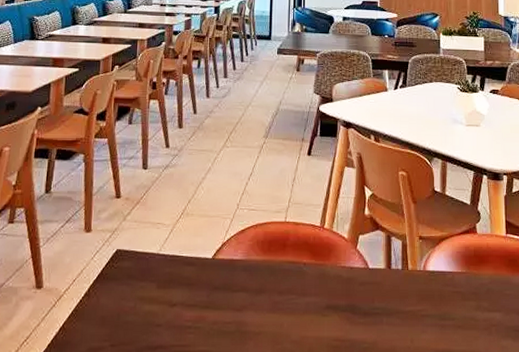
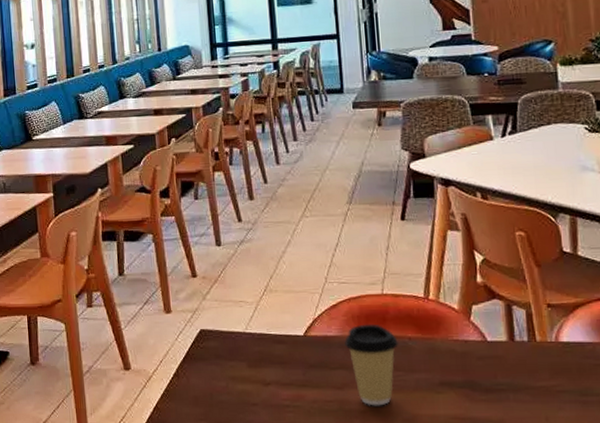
coffee cup: none [248,249,296,328] -> present [345,324,400,406]

